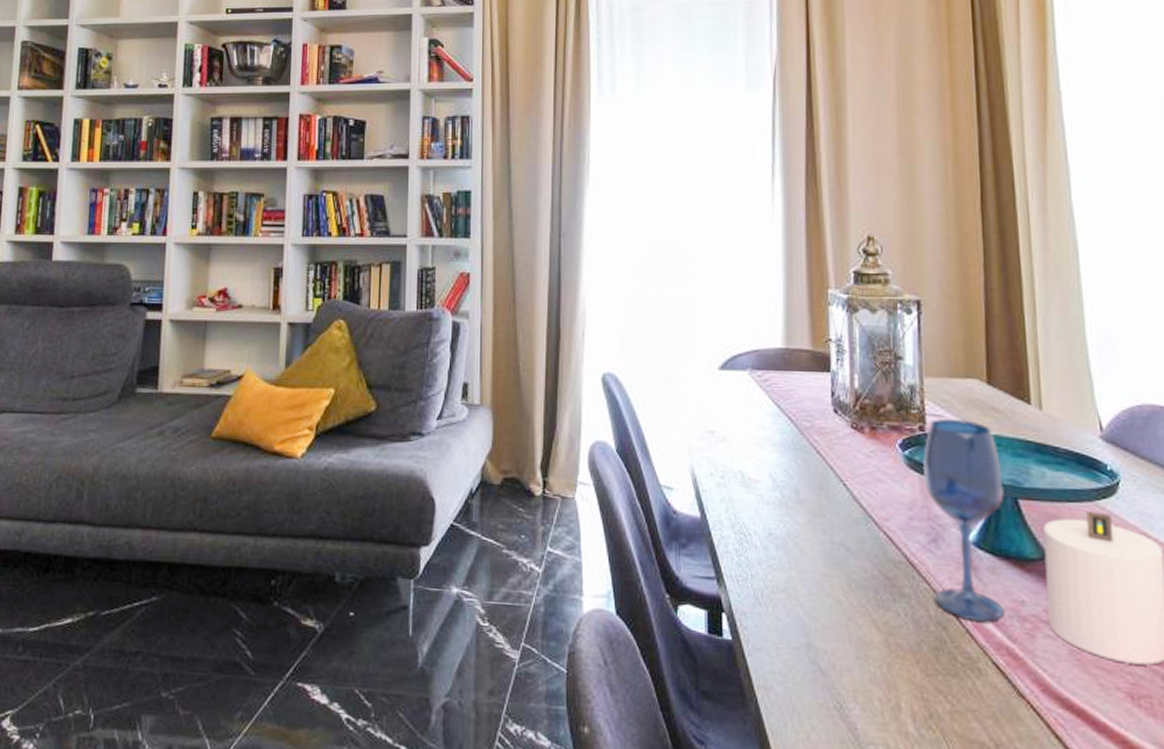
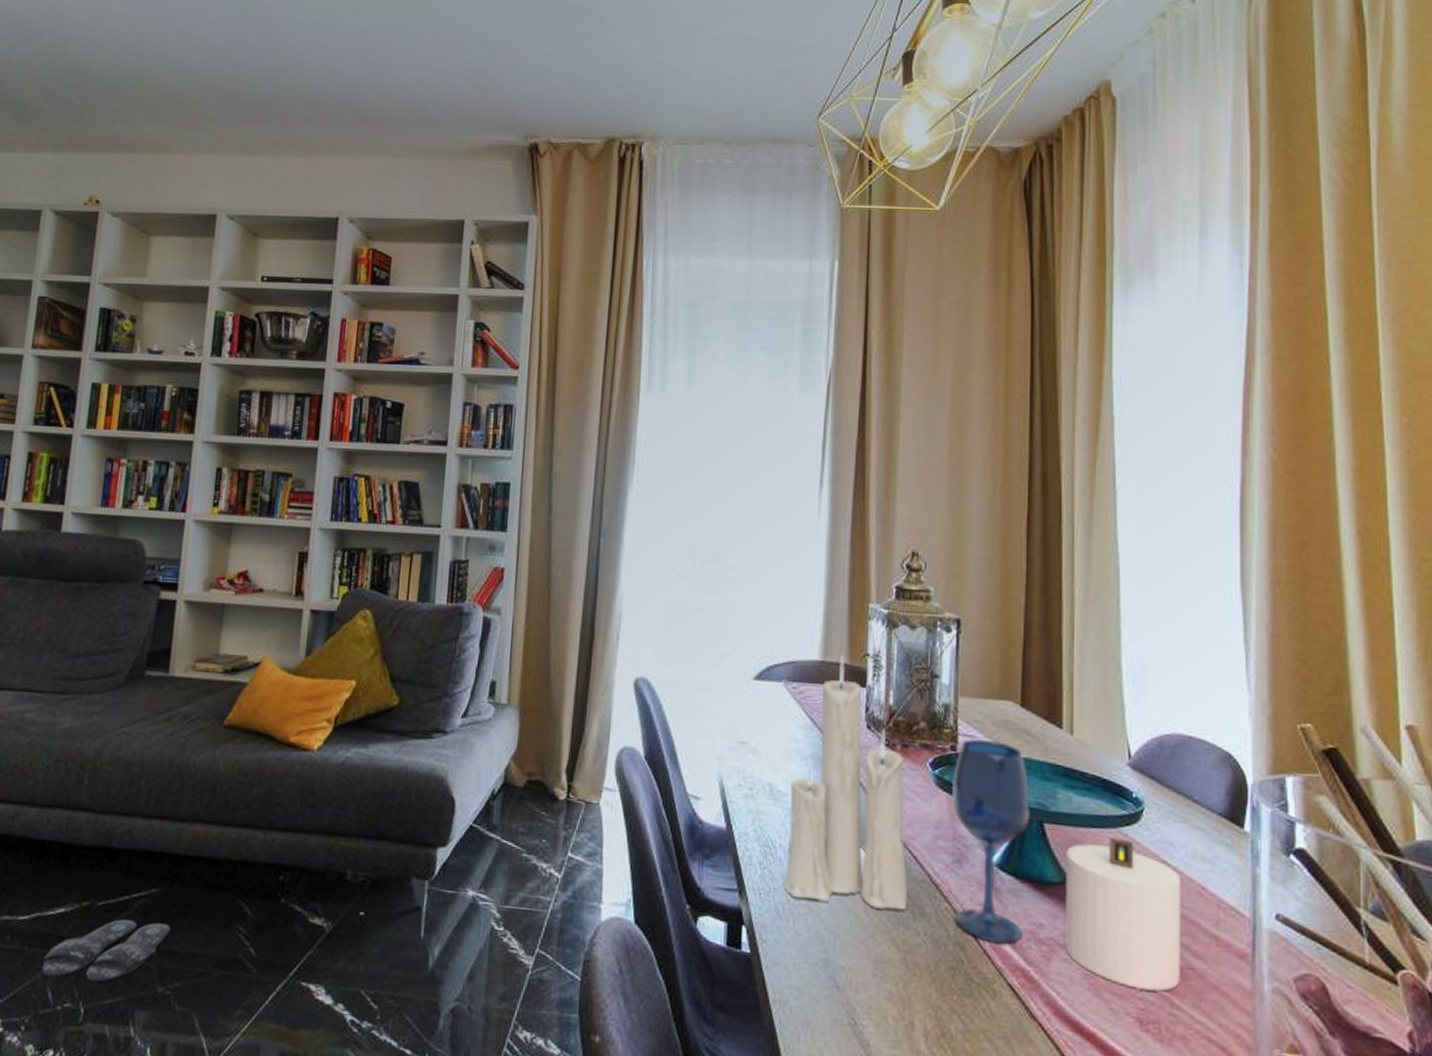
slippers: none [53,627,172,689] -> present [41,919,172,983]
candle: none [760,342,886,593] -> present [783,655,908,911]

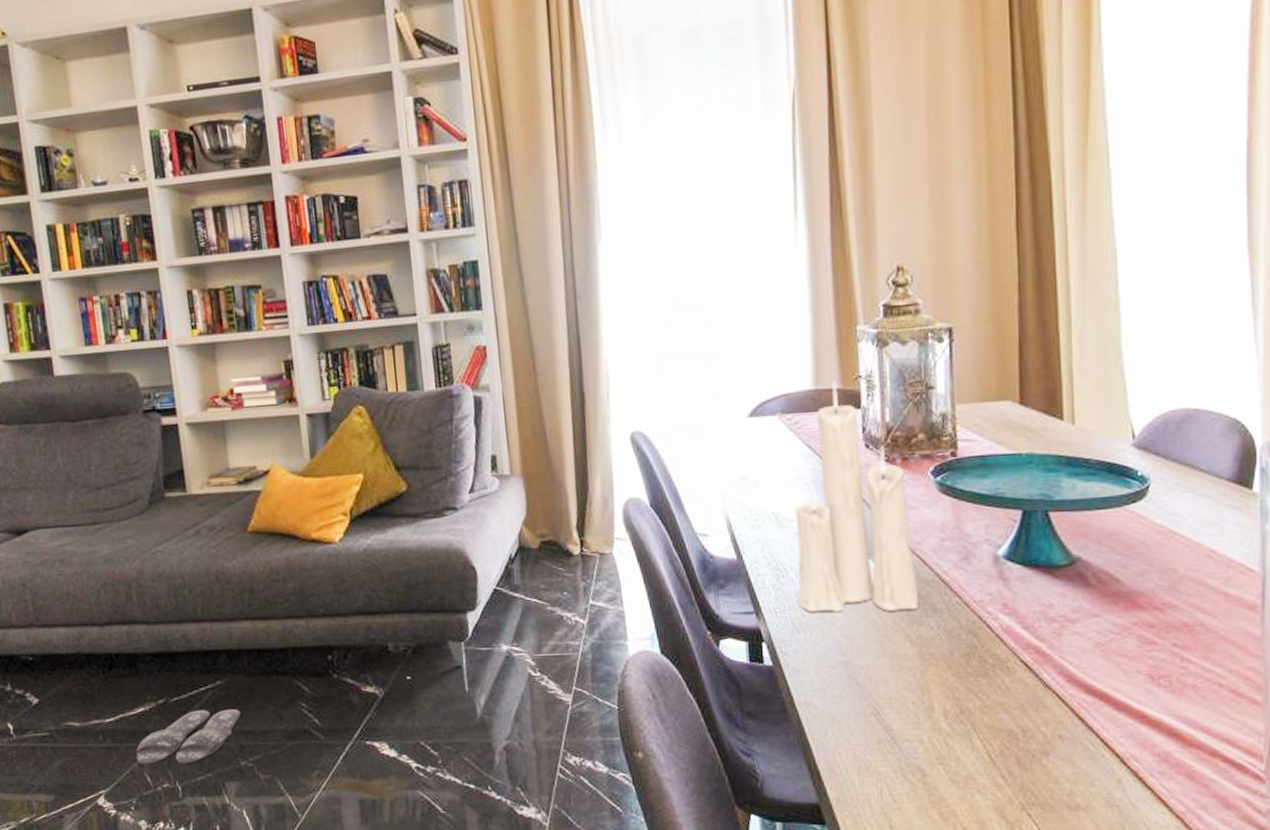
books: none [241,561,303,597] -> present [231,371,293,408]
wineglass: present [951,738,1030,944] -> none [954,442,1035,626]
candle: present [1065,838,1180,992] -> none [1073,516,1190,650]

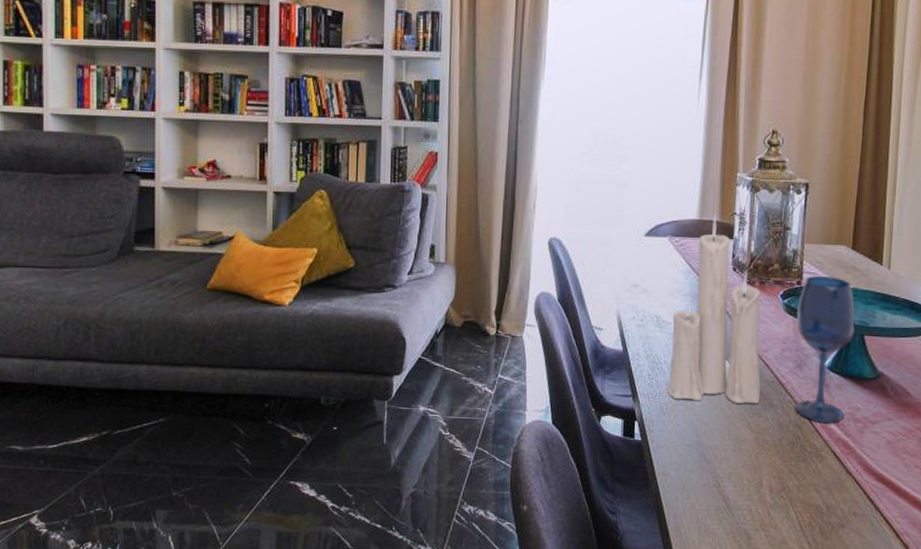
slippers: present [135,709,241,765] -> none [74,443,179,491]
books: present [231,371,293,408] -> none [209,151,264,181]
wineglass: none [954,442,1035,626] -> present [794,275,856,423]

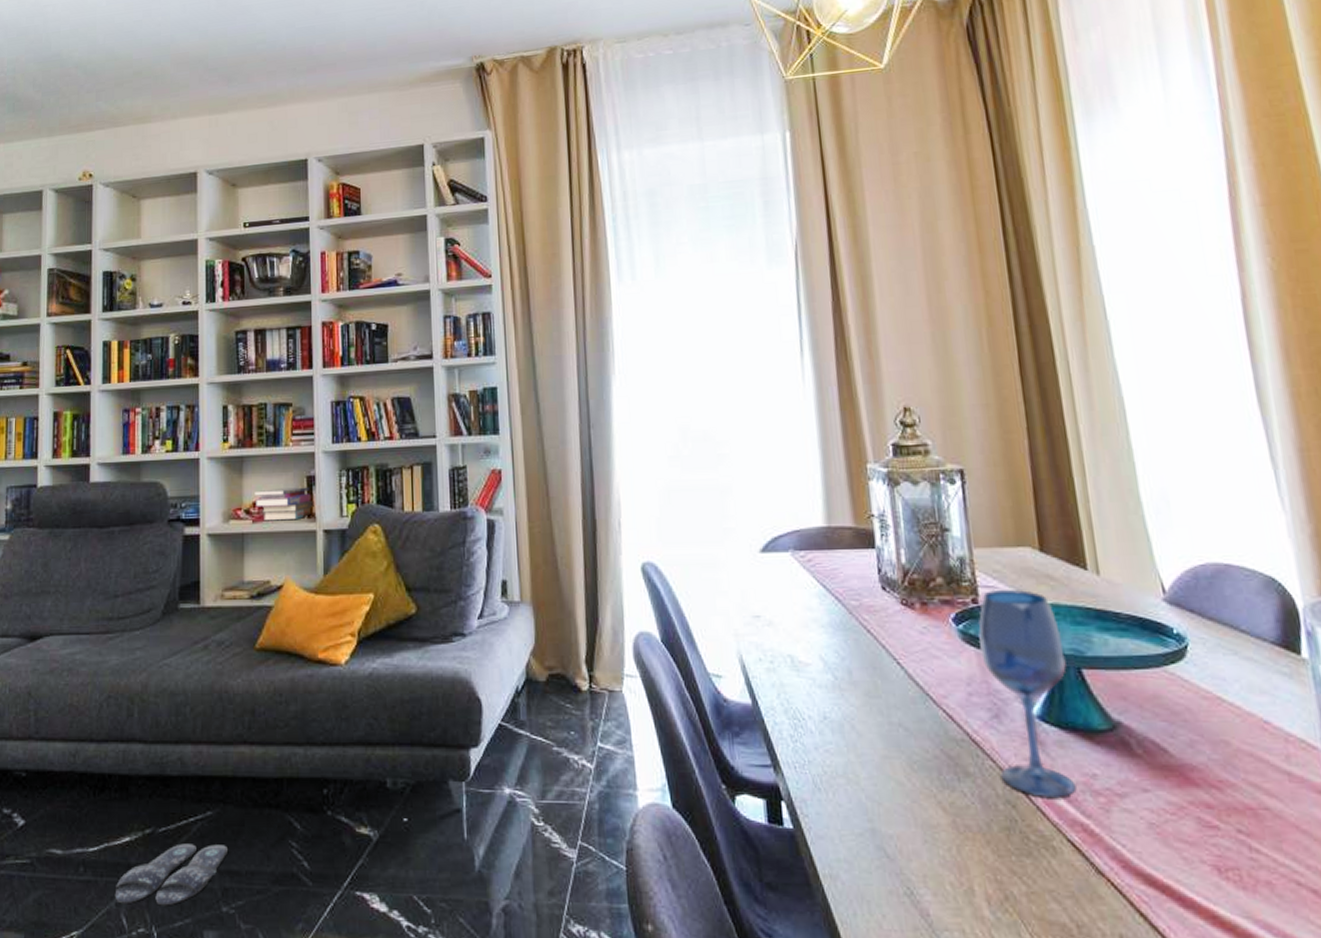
slippers: none [74,443,179,491] -> present [114,843,229,906]
books: none [209,151,264,181] -> present [254,487,313,521]
candle: present [666,215,761,404] -> none [811,519,950,773]

